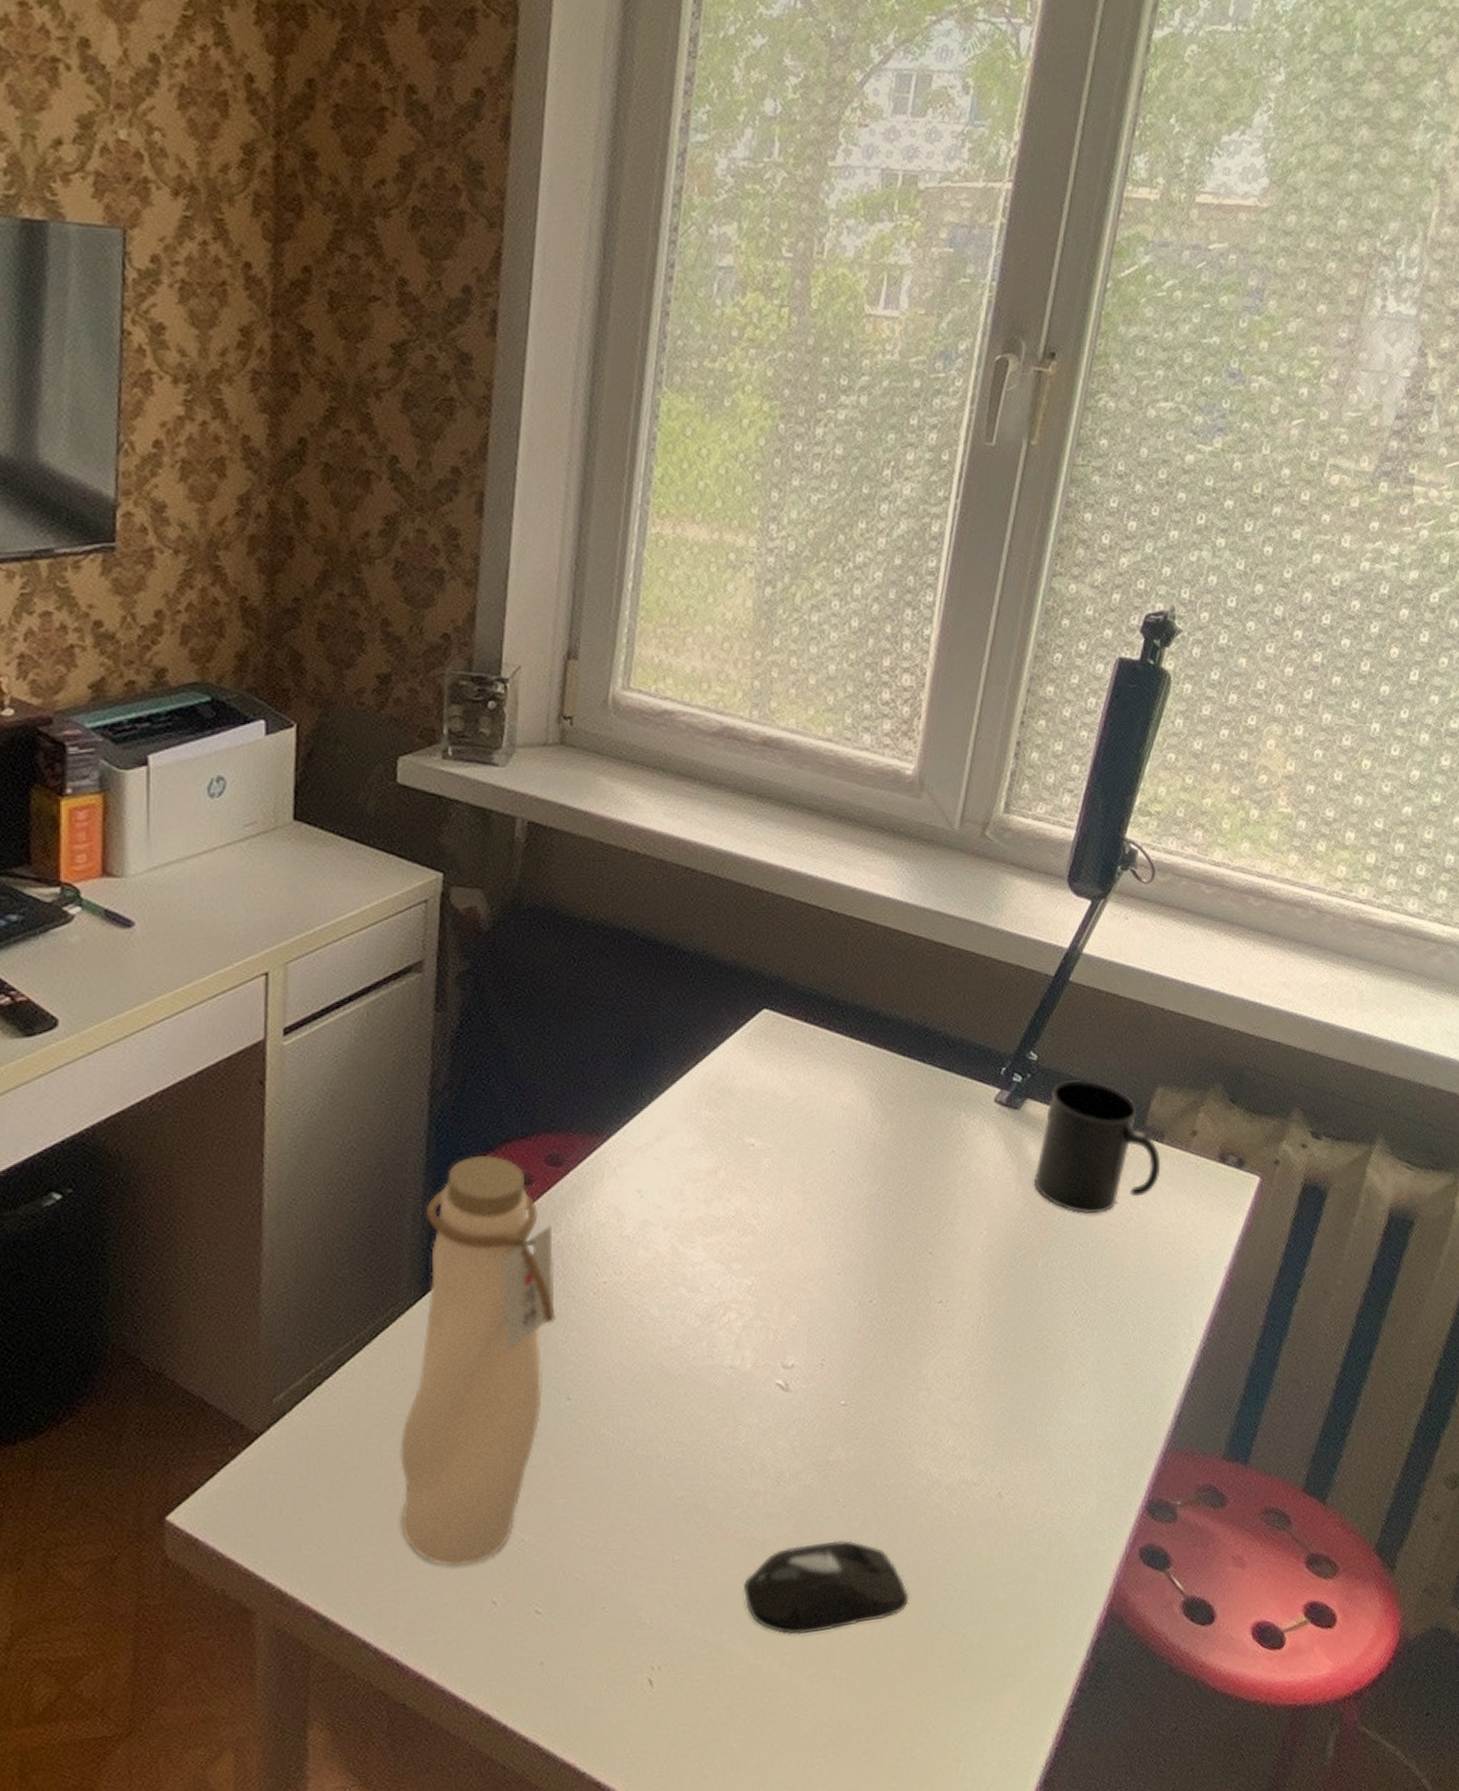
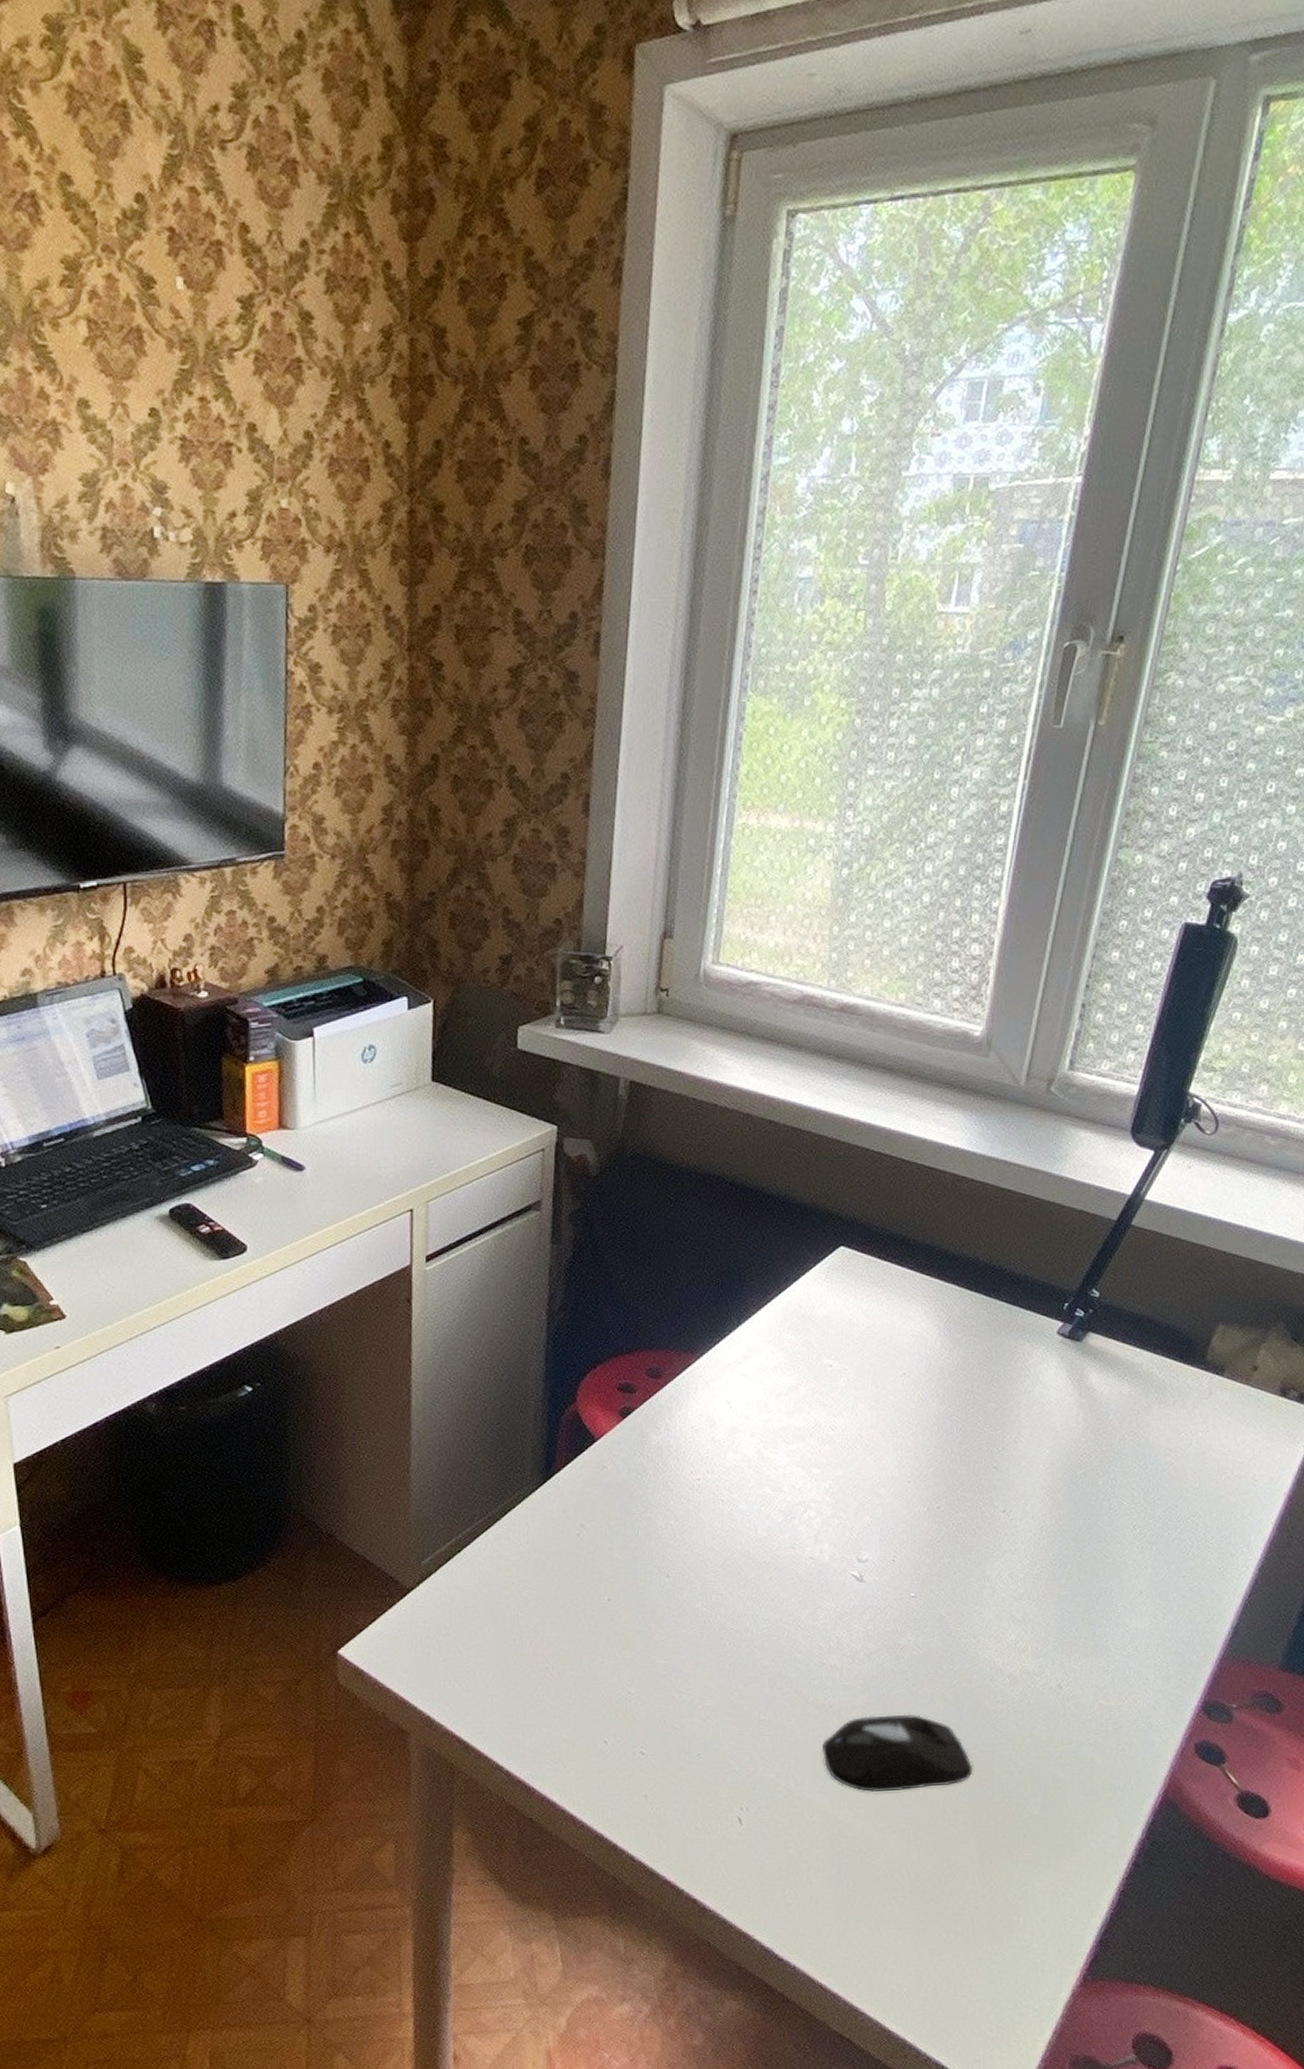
water bottle: present [400,1155,555,1567] -> none [525,1367,656,1710]
mug: present [1034,1080,1161,1214] -> none [1095,1316,1221,1439]

